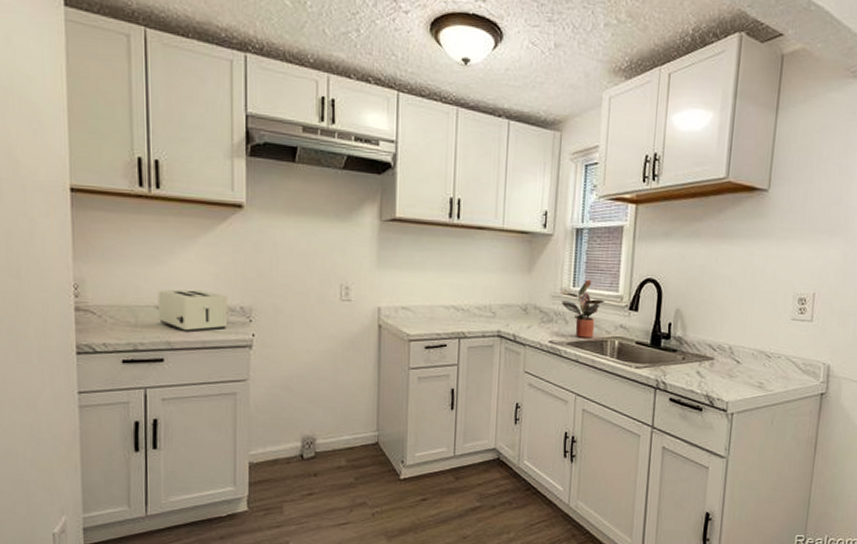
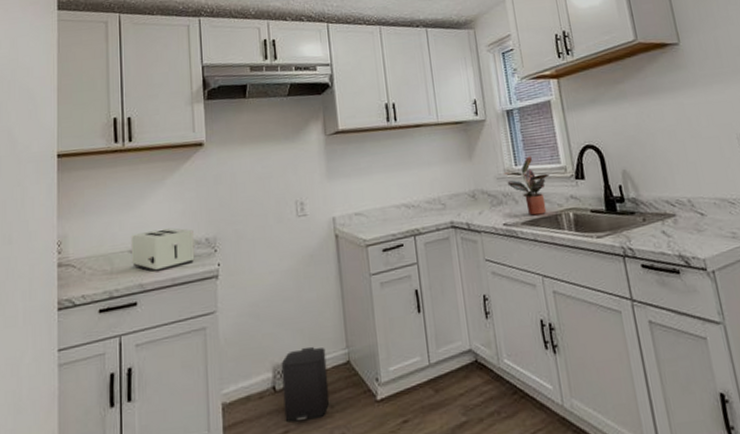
pedal bin: none [310,424,356,487] -> present [281,346,330,423]

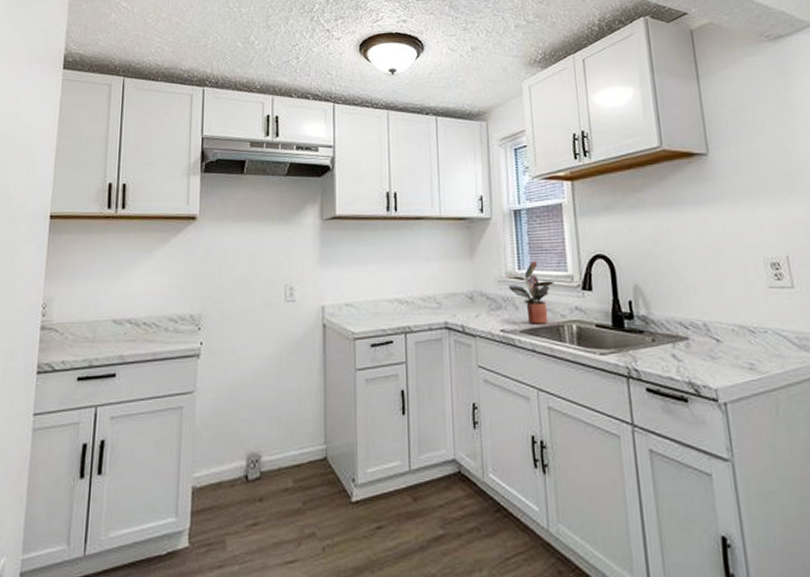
toaster: present [130,228,195,273] -> none [113,301,179,345]
pedal bin: present [281,346,330,423] -> none [255,438,303,515]

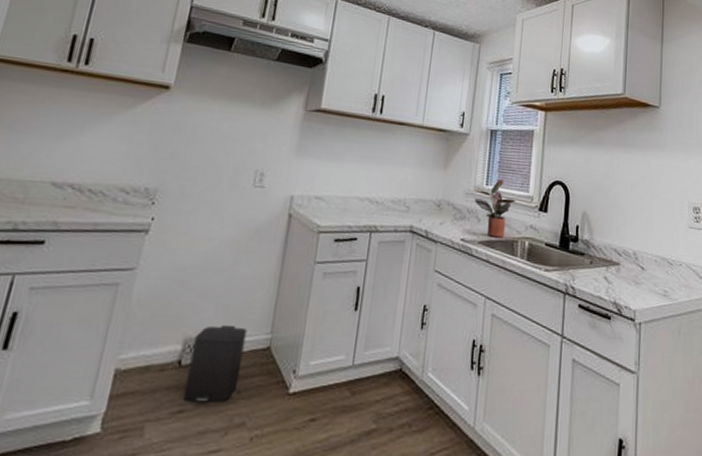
pedal bin: none [255,438,303,515] -> present [183,324,248,403]

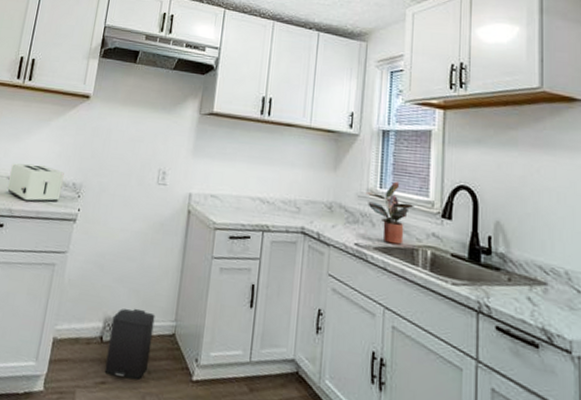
toaster: none [50,165,134,213] -> present [6,163,65,203]

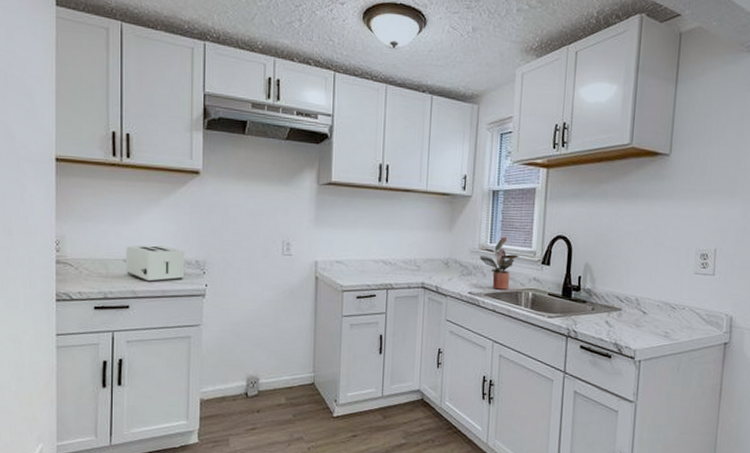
pedal bin: present [104,308,156,381] -> none [253,366,295,423]

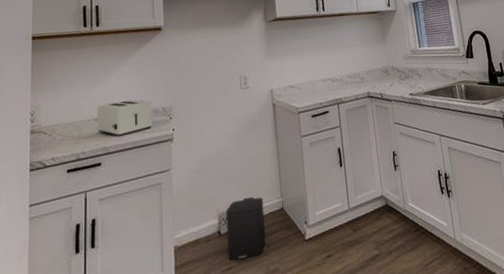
pedal bin: none [253,366,295,423] -> present [225,196,266,261]
potted plant: present [477,236,519,290] -> none [410,39,446,87]

